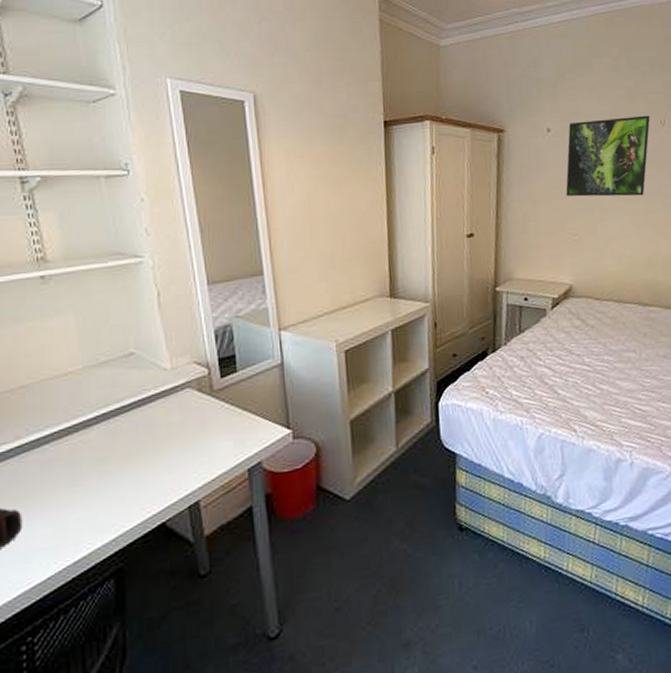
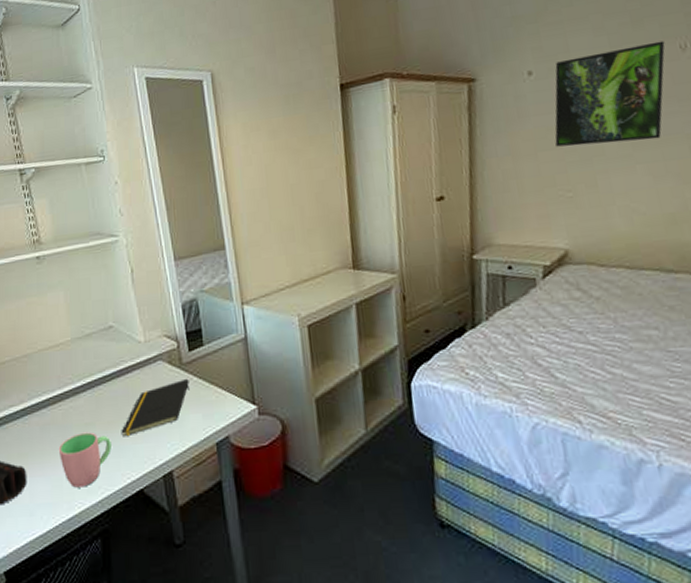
cup: none [63,466,129,528] -> present [58,432,111,488]
notepad: none [141,405,221,470] -> present [121,378,190,437]

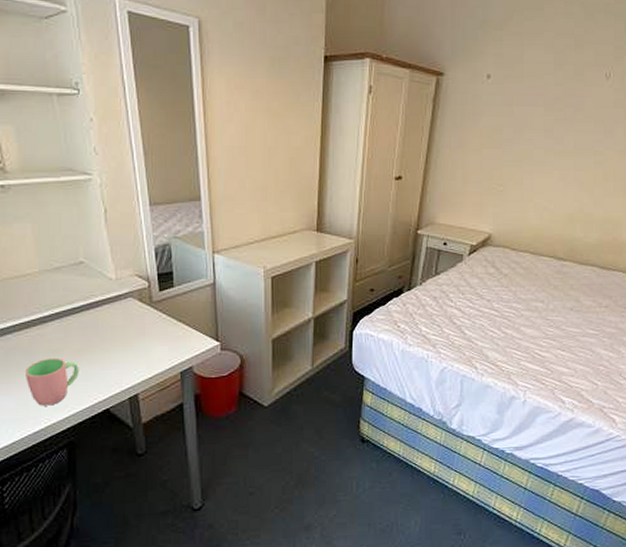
notepad: present [121,378,190,437] -> none [89,315,158,364]
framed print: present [554,40,665,147] -> none [498,67,595,151]

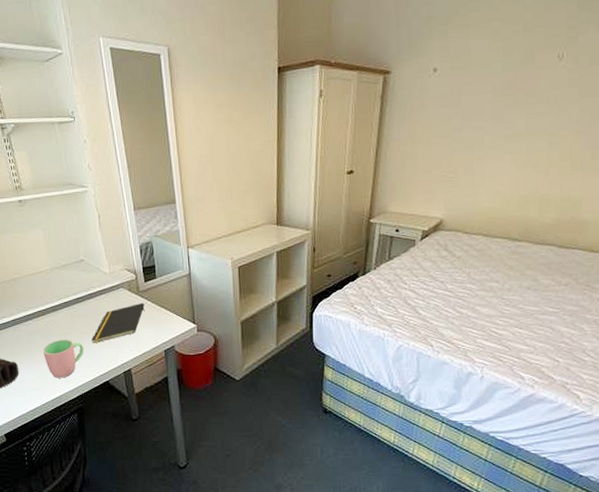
notepad: none [89,315,158,364] -> present [91,302,145,344]

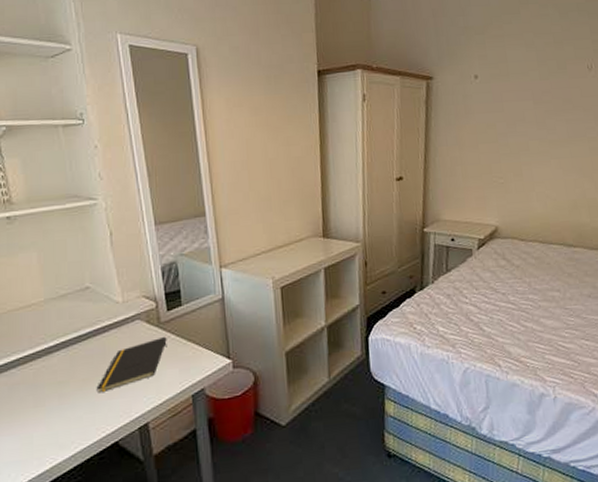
cup: present [42,339,84,378] -> none [28,390,86,445]

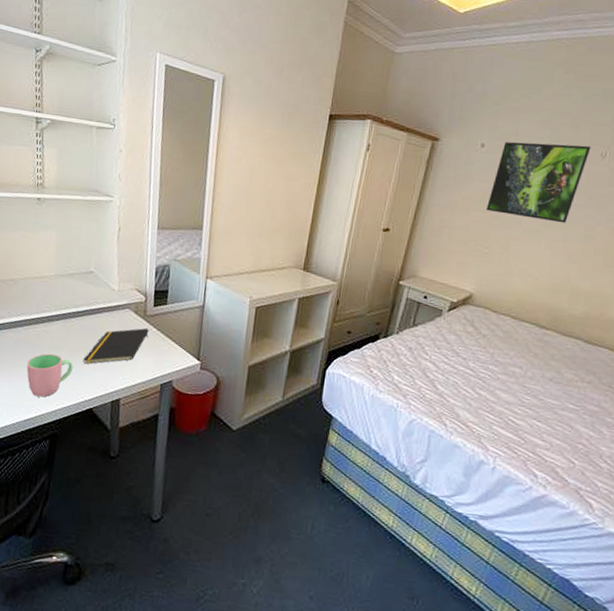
cup: none [28,390,86,445] -> present [26,353,73,397]
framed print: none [492,61,577,141] -> present [486,142,591,224]

